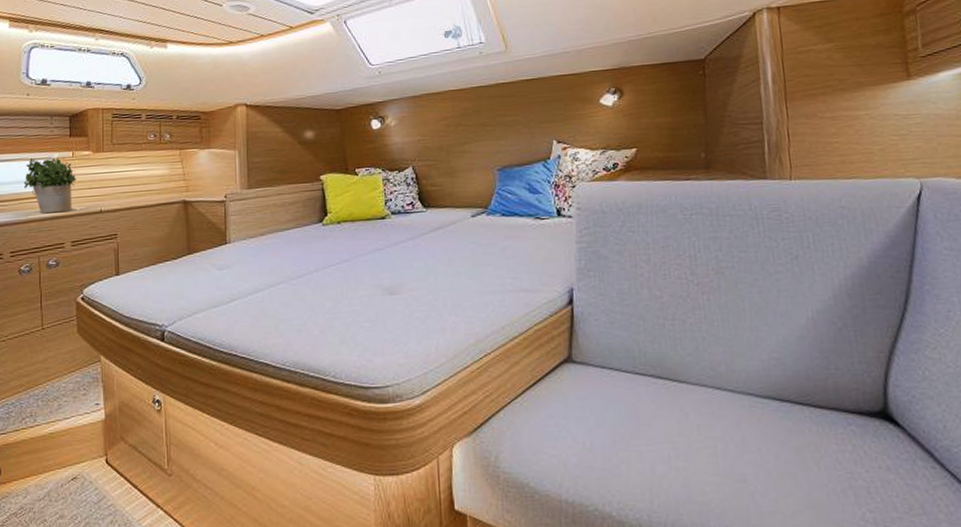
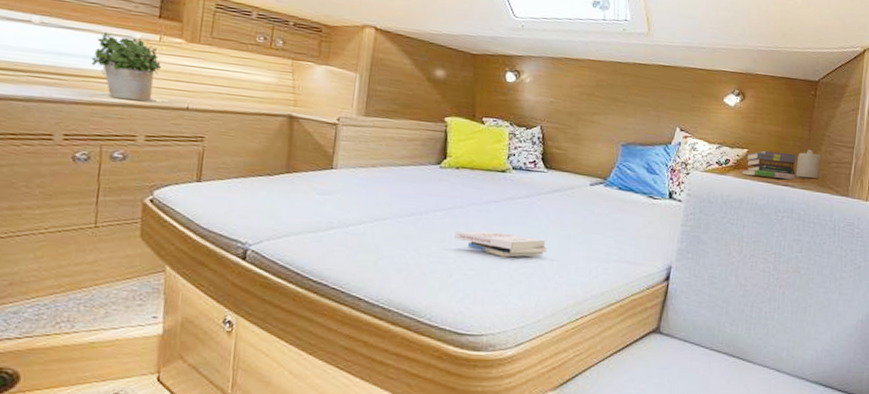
books: none [346,279,438,304] -> present [454,230,547,258]
books: none [634,144,698,179] -> present [742,150,797,181]
candle: none [696,134,728,170] -> present [795,149,822,180]

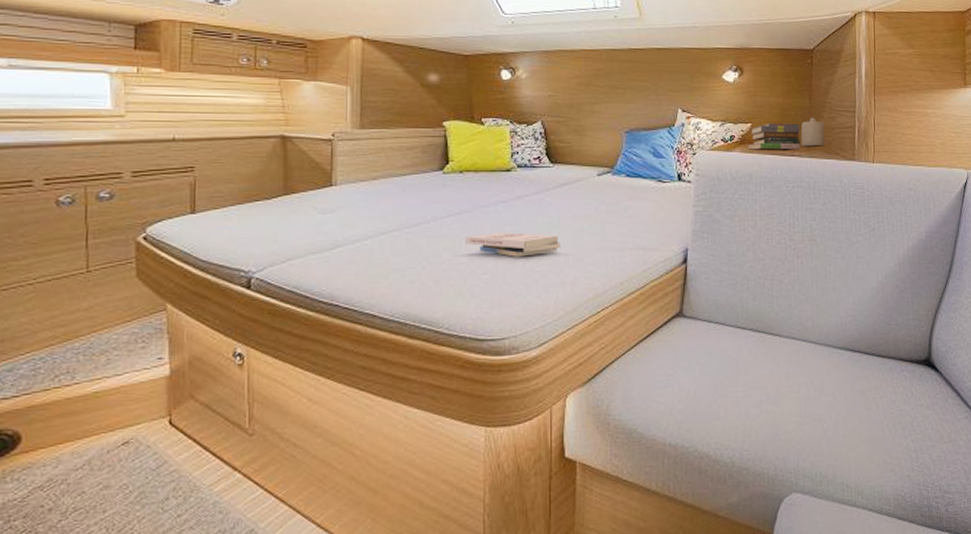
potted plant: present [91,31,161,102] -> none [66,68,141,137]

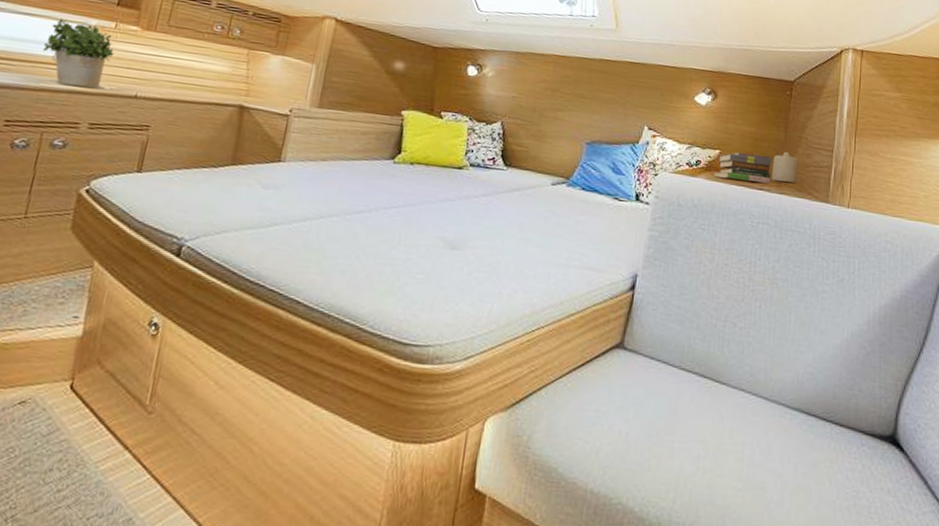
potted plant: none [66,68,141,137] -> present [43,17,114,89]
books: present [465,231,561,257] -> none [404,230,503,261]

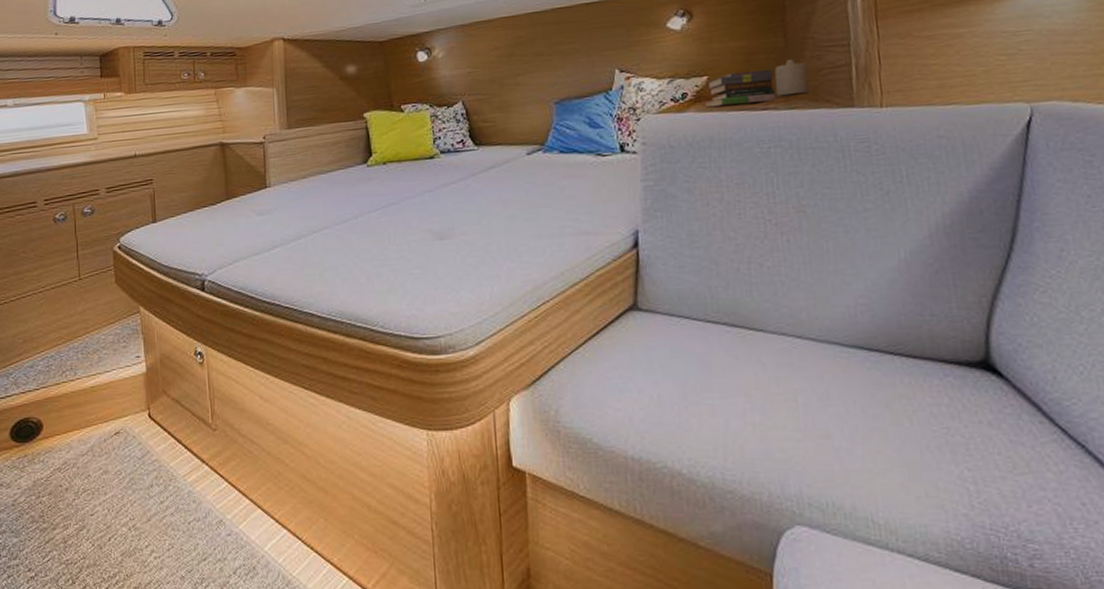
potted plant: present [43,17,114,89] -> none [55,100,109,159]

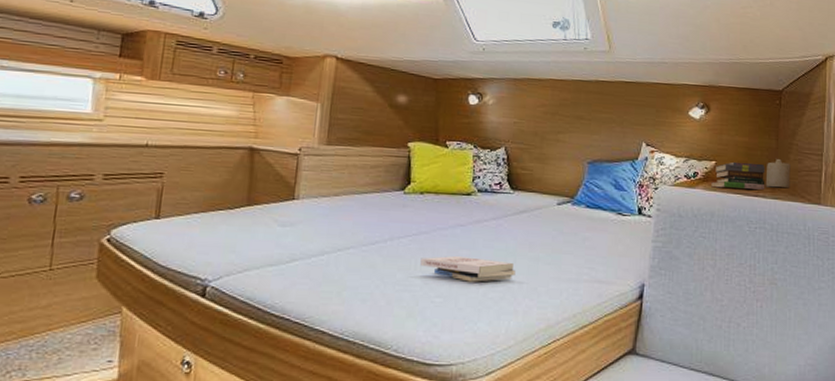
books: none [393,223,492,250] -> present [420,255,516,282]

